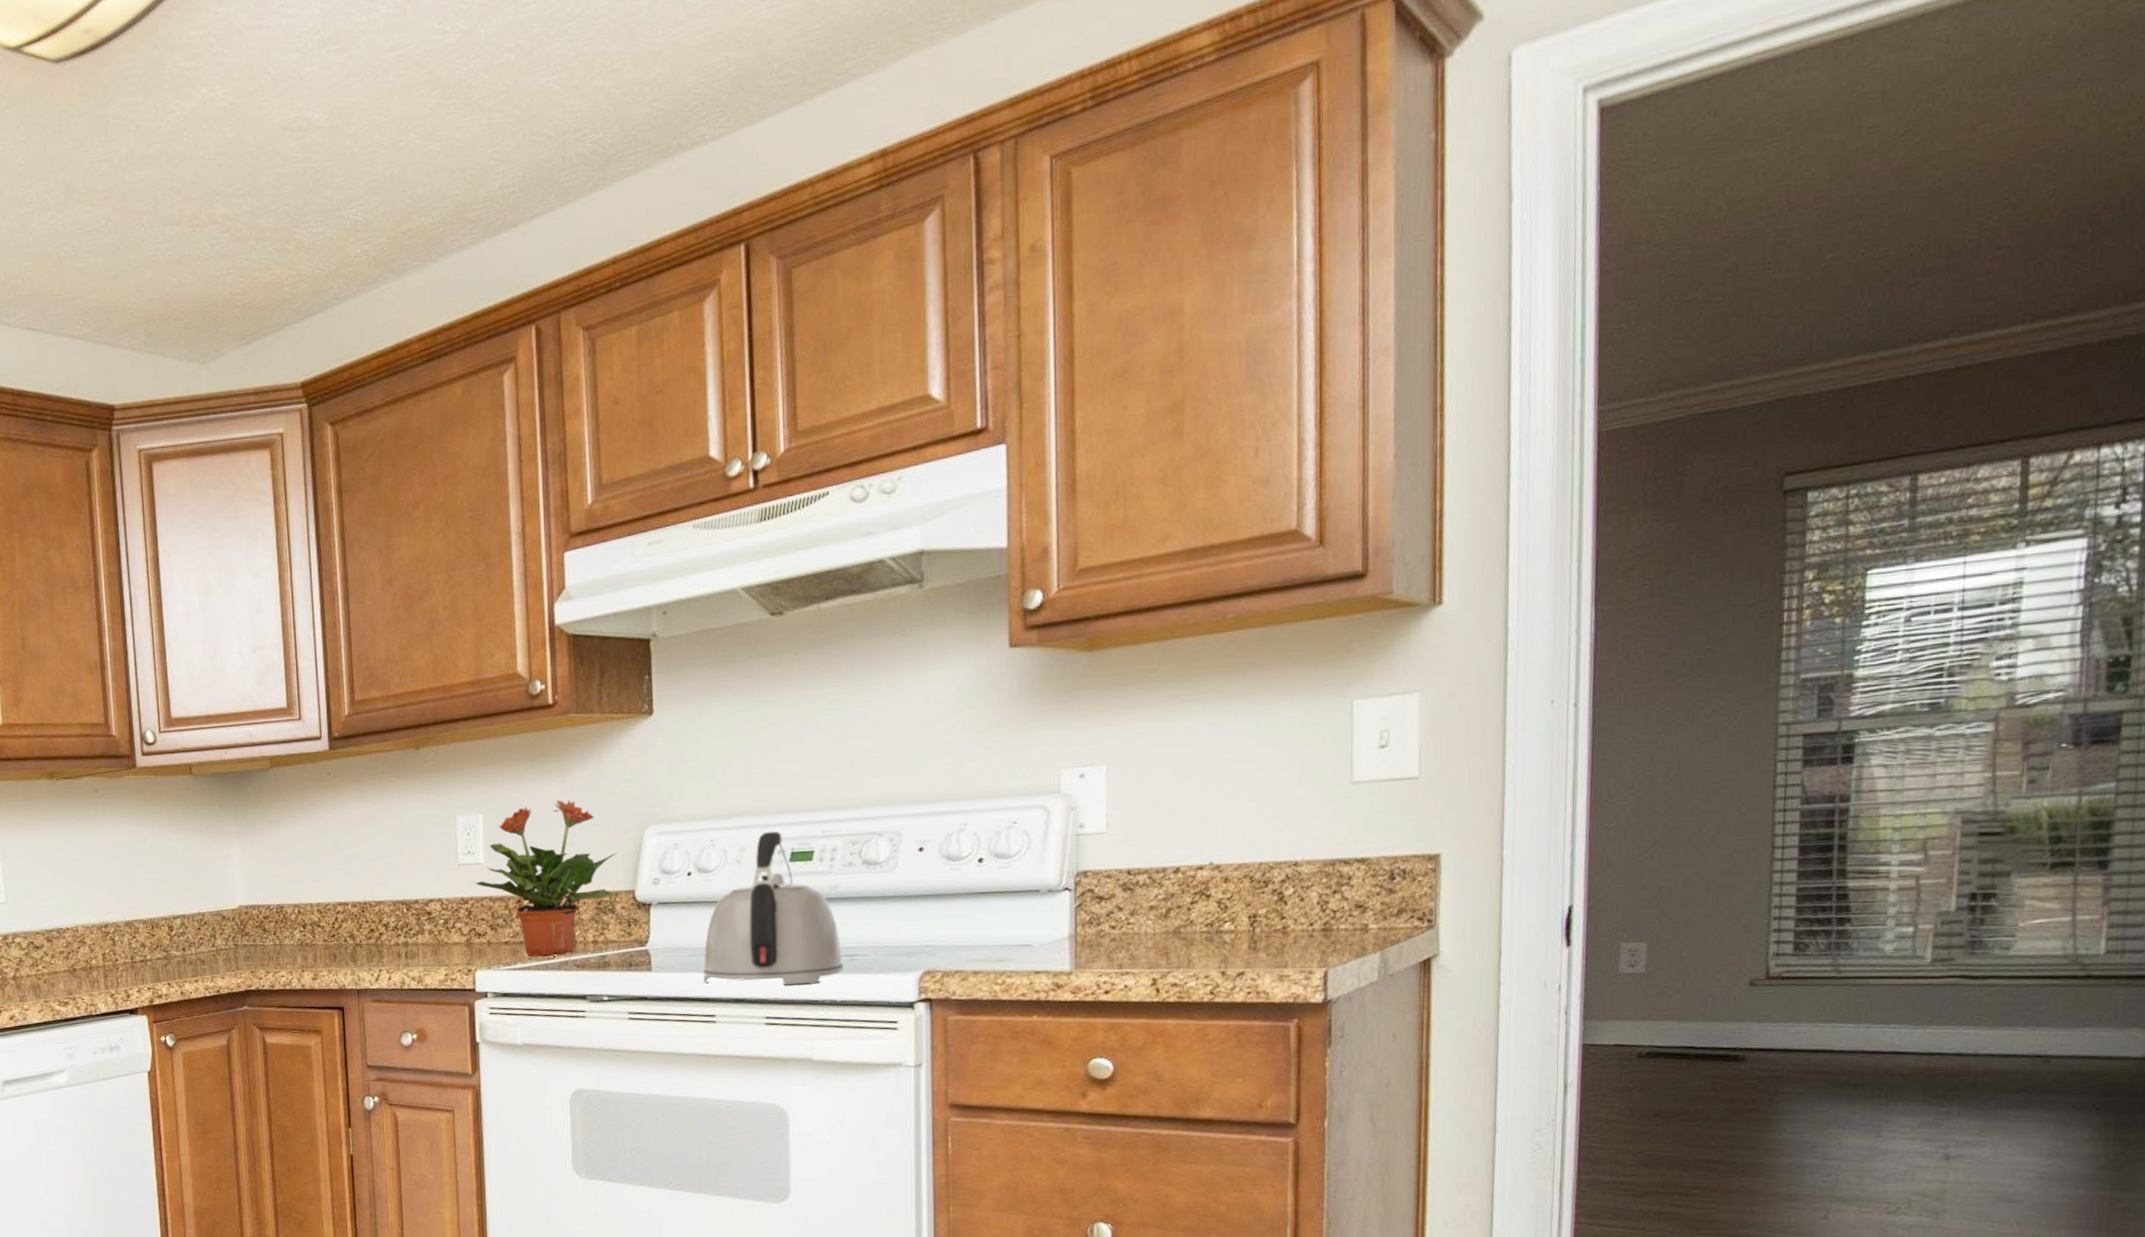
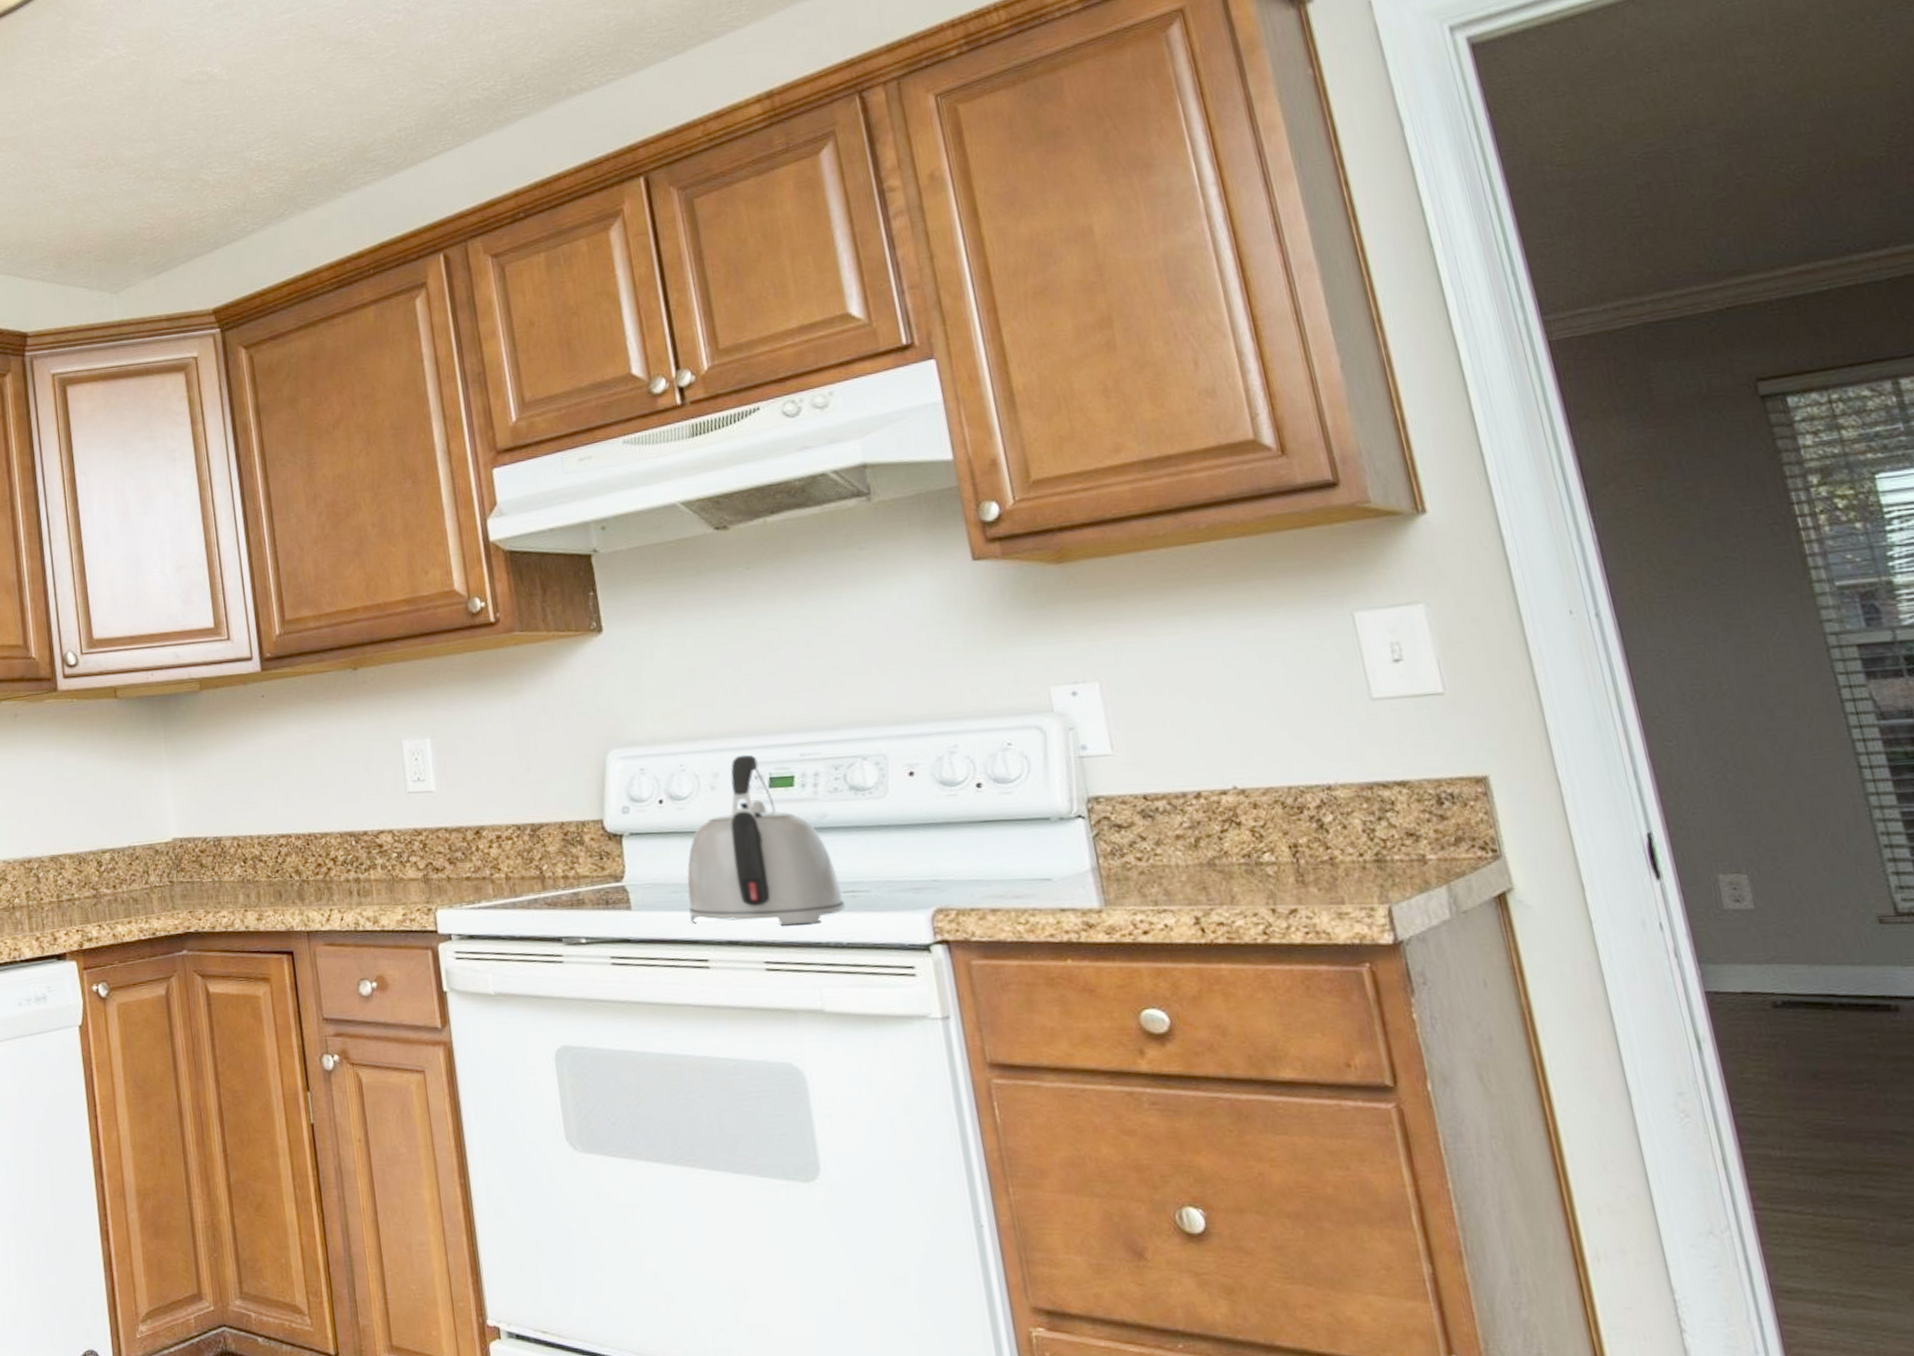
potted plant: present [475,800,618,958] -> none [428,722,583,895]

